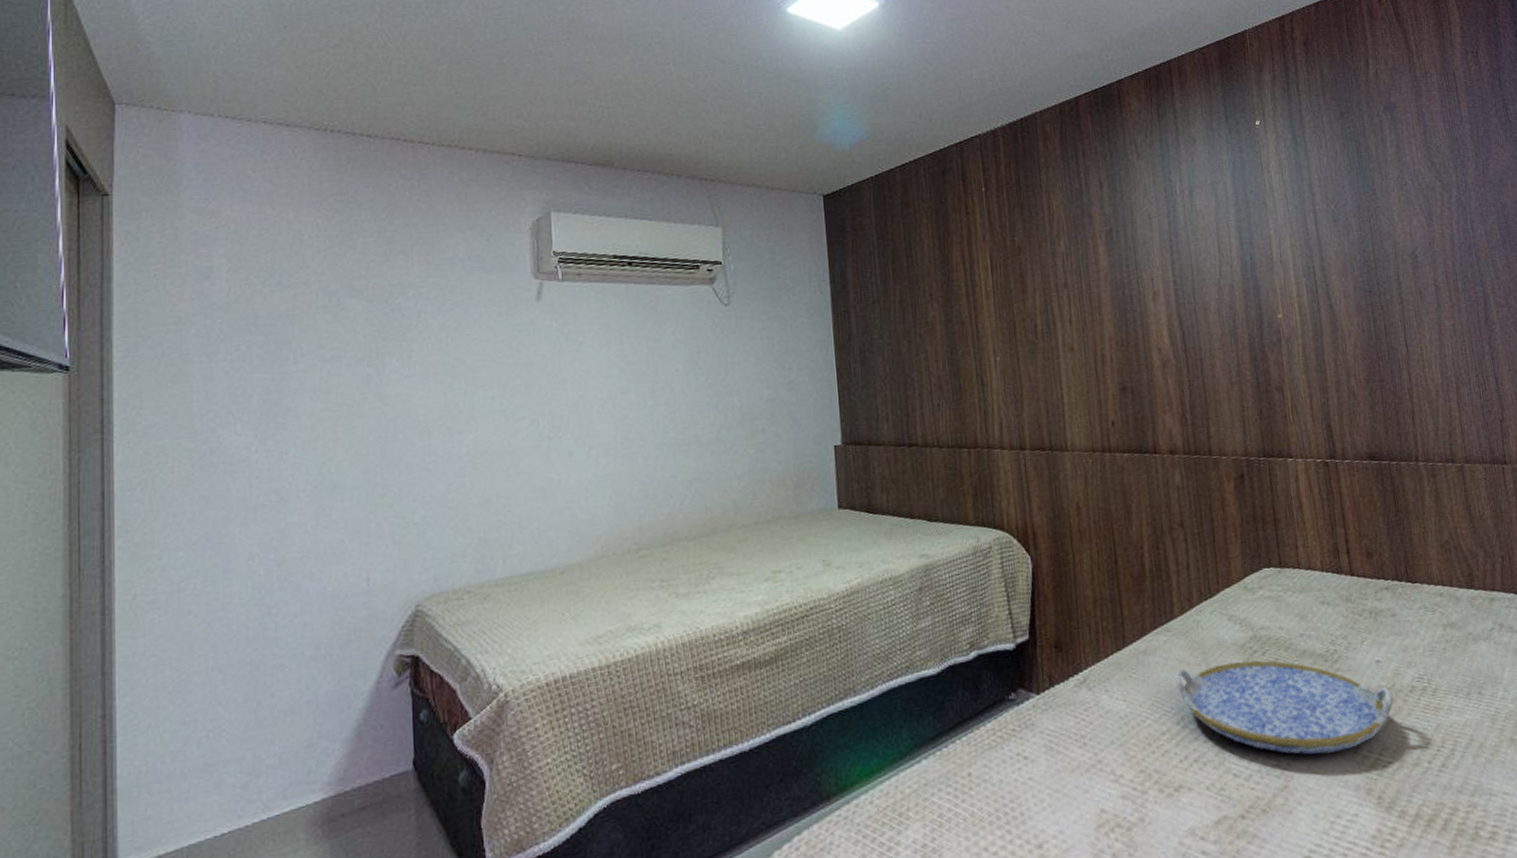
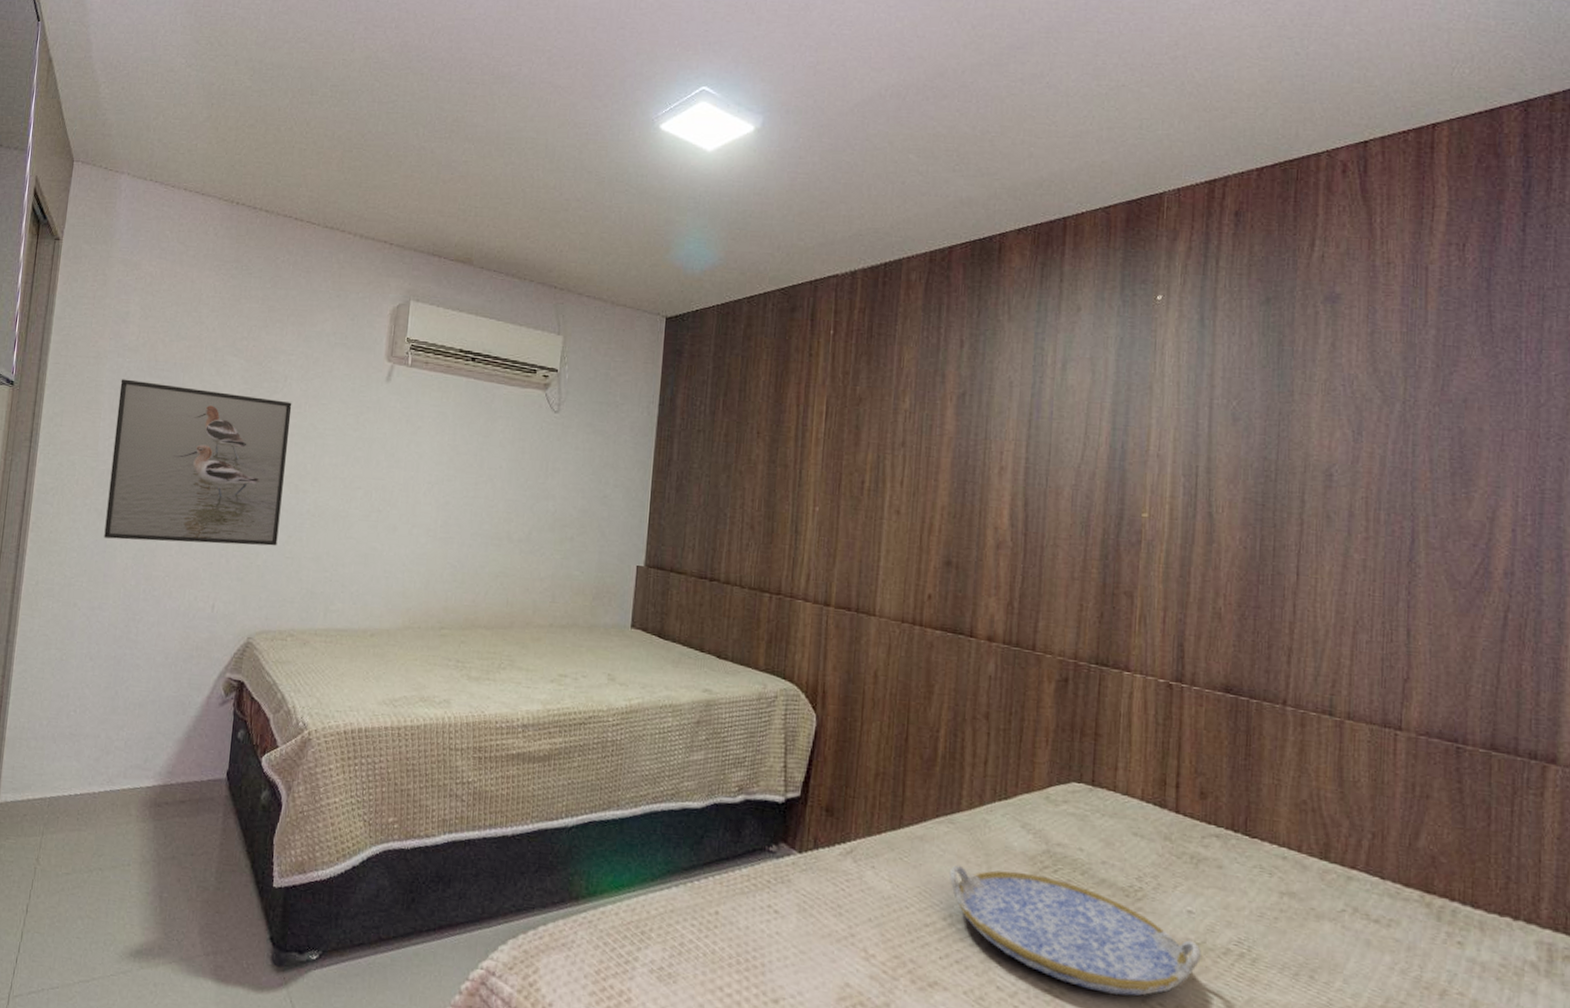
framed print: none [213,338,436,528] -> present [104,379,292,546]

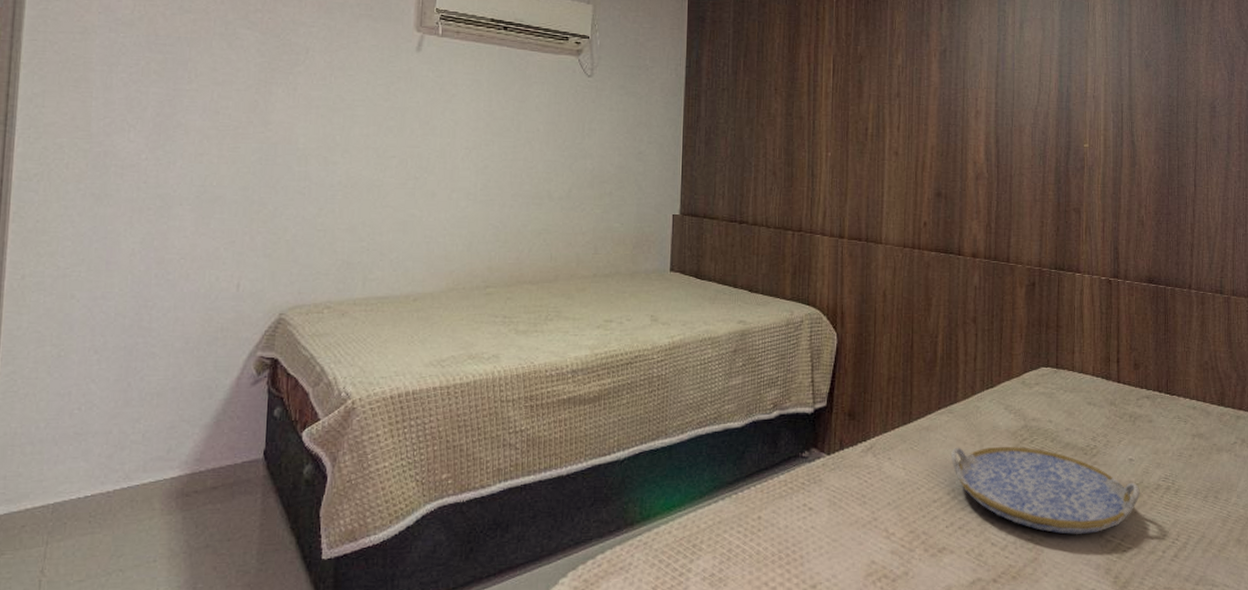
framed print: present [104,379,292,546] -> none [104,55,316,224]

